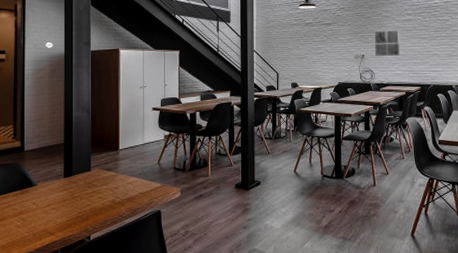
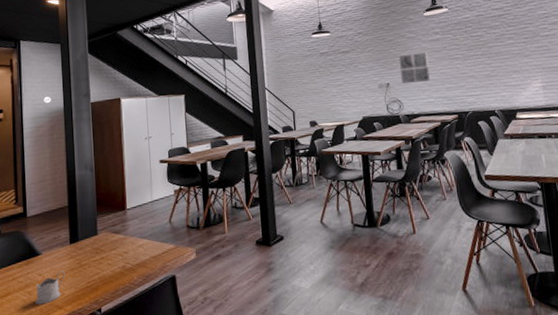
tea glass holder: none [28,201,58,230] -> present [35,271,65,305]

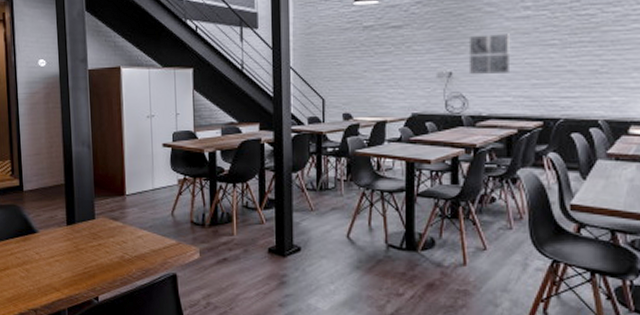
tea glass holder: present [35,271,65,305] -> none [32,252,62,284]

